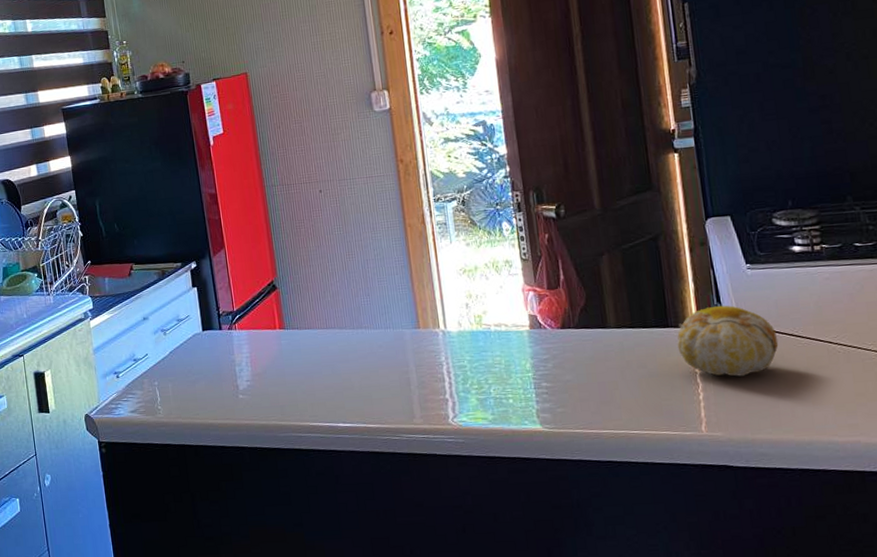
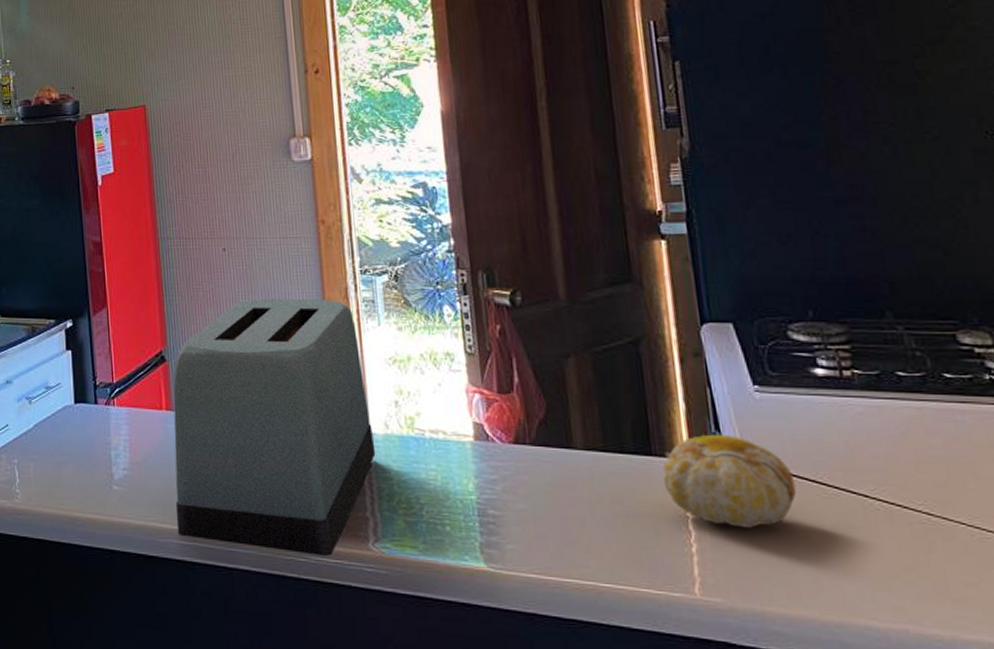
toaster: none [283,225,452,434] -> present [173,298,376,556]

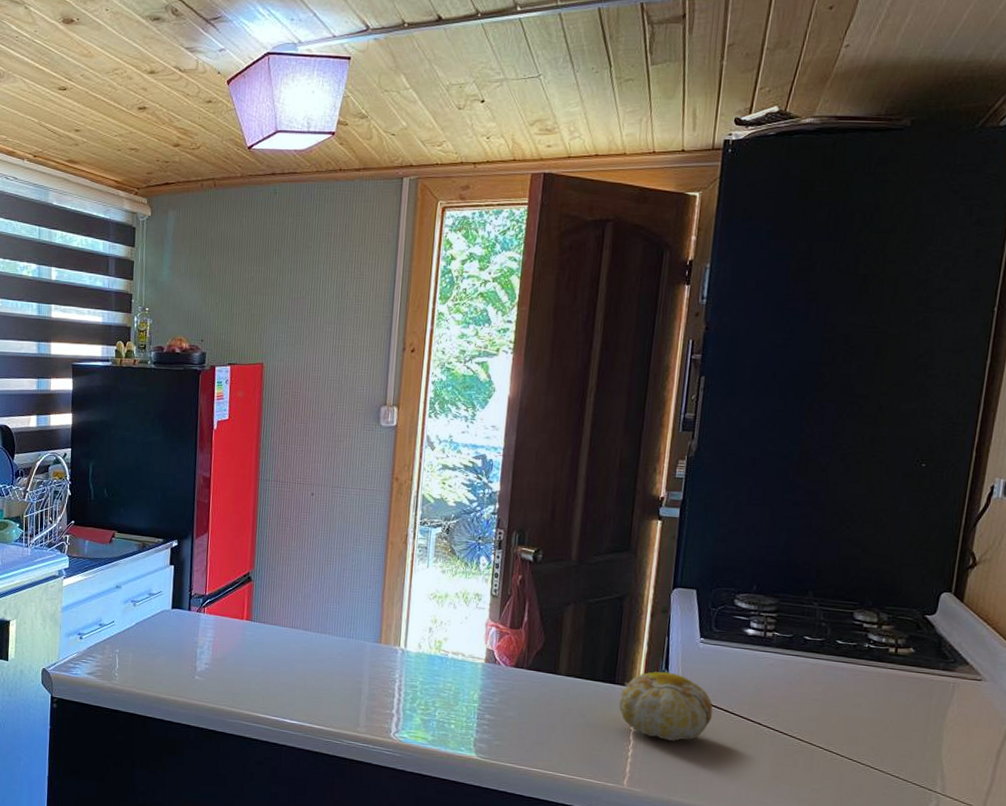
toaster: present [173,298,376,556] -> none [242,537,409,741]

